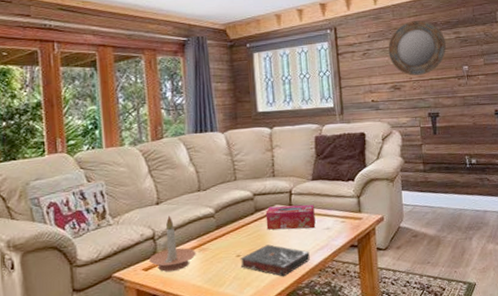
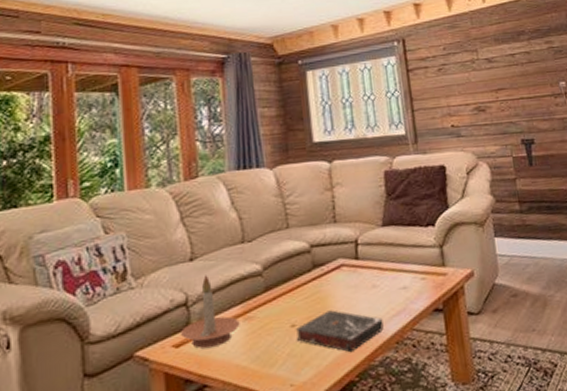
tissue box: present [265,205,316,230] -> none [326,257,389,291]
home mirror: present [388,20,446,76] -> none [467,28,538,95]

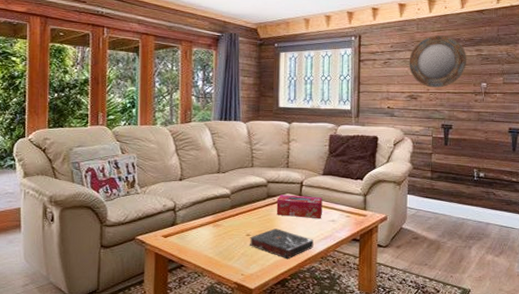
candle holder: present [181,275,240,349] -> none [169,191,211,241]
tissue box: none [326,257,389,291] -> present [276,194,323,219]
home mirror: none [467,28,538,95] -> present [409,35,467,88]

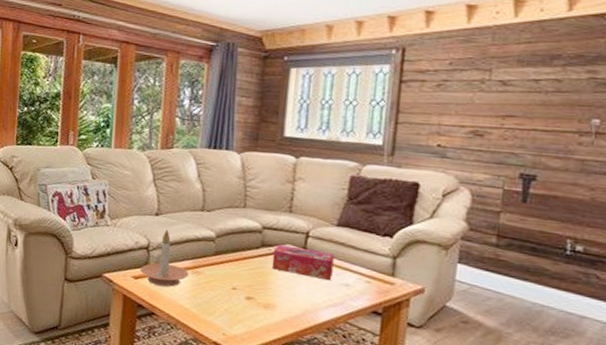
candle holder: none [169,191,211,241] -> present [140,229,189,287]
book: present [250,228,314,260] -> none [236,285,319,325]
home mirror: present [409,35,467,88] -> none [474,49,571,123]

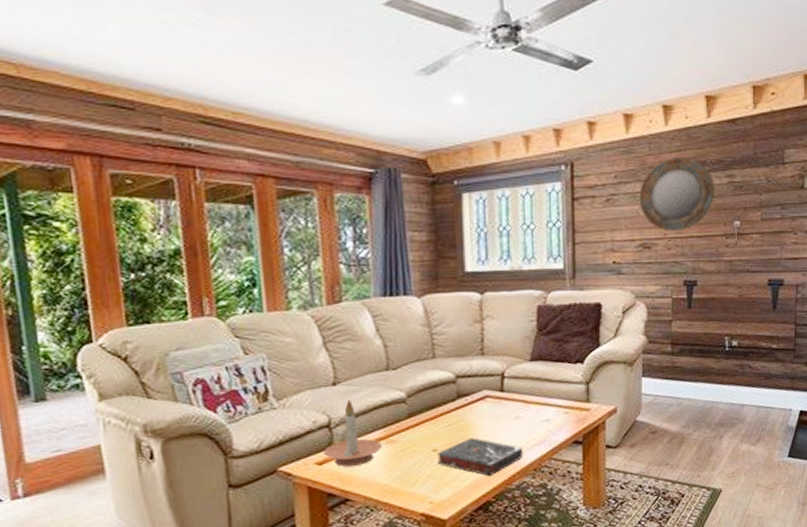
book: none [236,285,319,325] -> present [438,438,523,477]
tissue box: present [271,244,335,281] -> none [470,391,532,421]
home mirror: none [474,49,571,123] -> present [639,157,715,231]

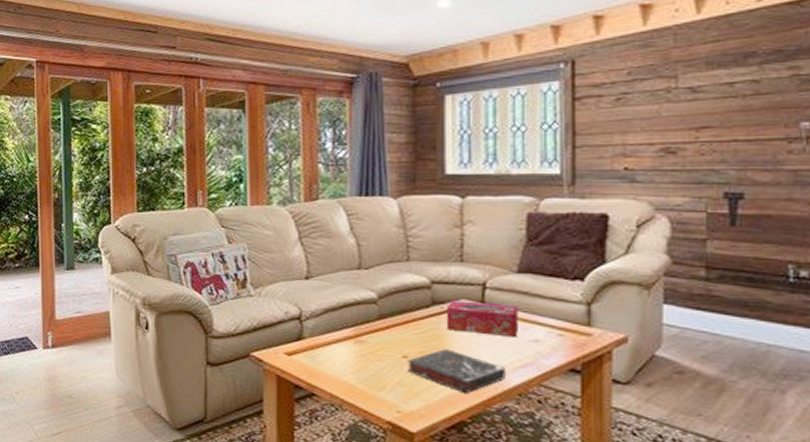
candle holder: present [324,399,382,467] -> none [294,294,351,361]
tissue box: none [470,391,532,421] -> present [446,300,518,338]
home mirror: present [639,157,715,231] -> none [660,48,770,134]

